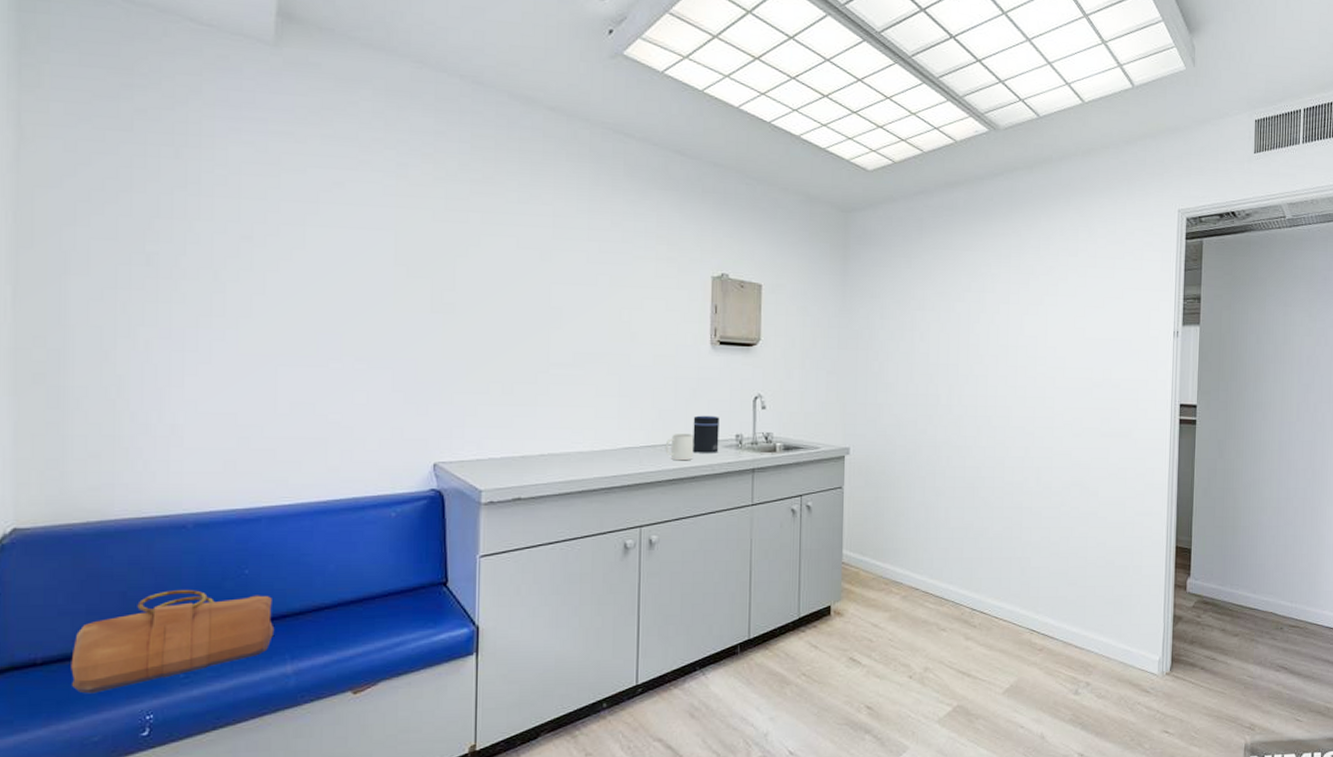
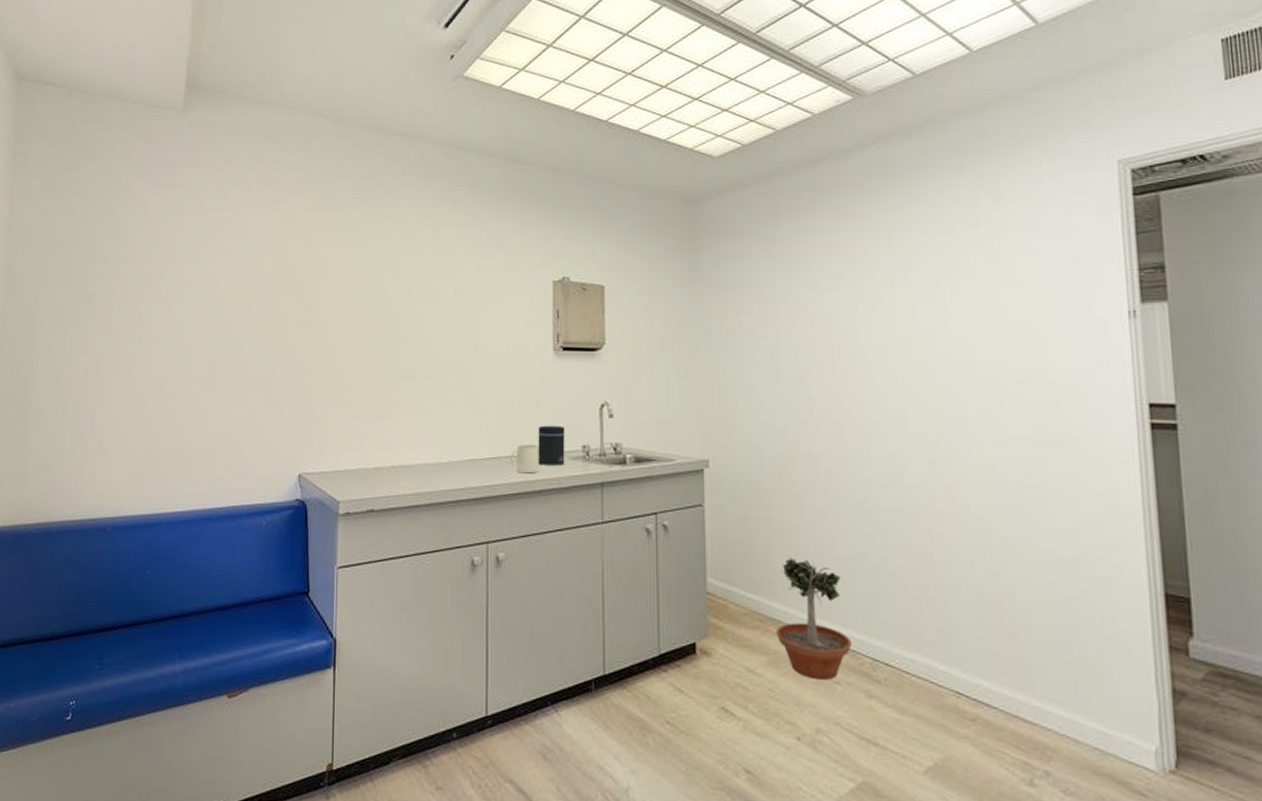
handbag: present [71,590,275,694] -> none [20,587,168,677]
potted tree: none [897,529,957,628] -> present [776,556,852,680]

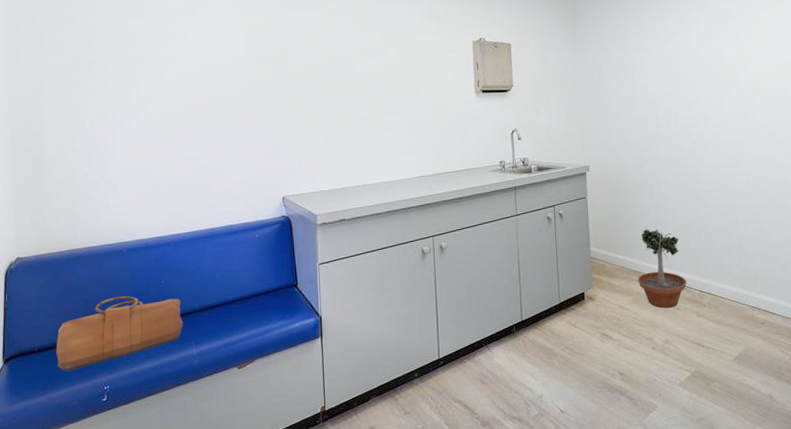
handbag: none [20,587,168,677] -> present [56,296,183,372]
mug: present [510,445,539,474] -> none [447,163,469,184]
cylinder: present [538,425,565,466] -> none [466,147,488,177]

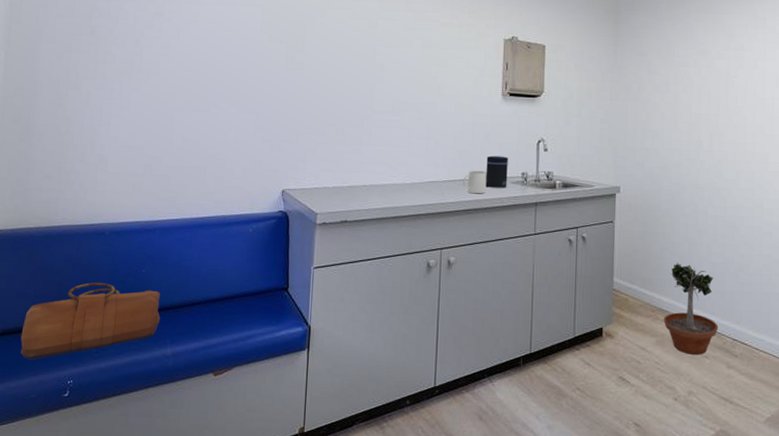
mug: none [447,163,469,184] -> present [463,171,487,194]
cylinder: none [466,147,488,177] -> present [485,155,508,188]

